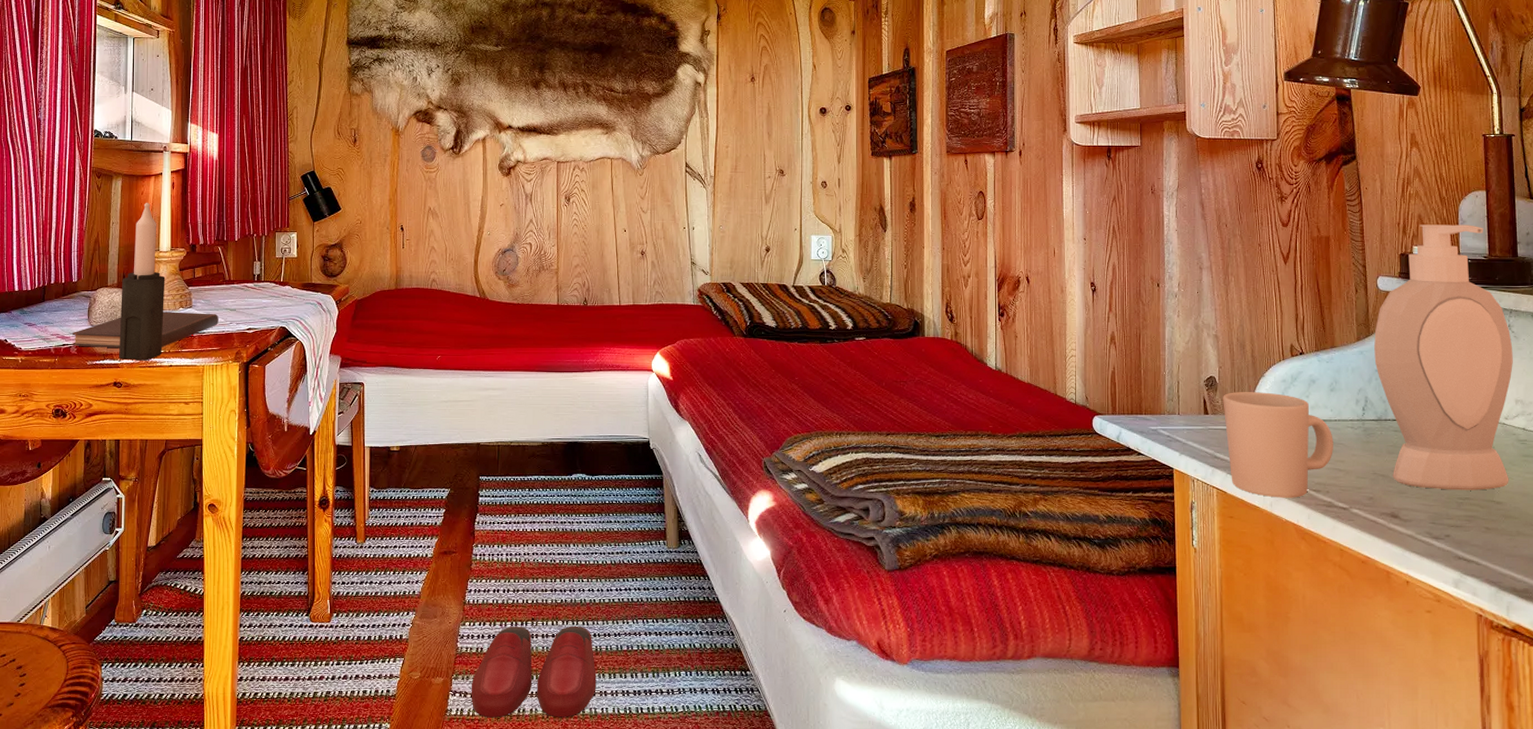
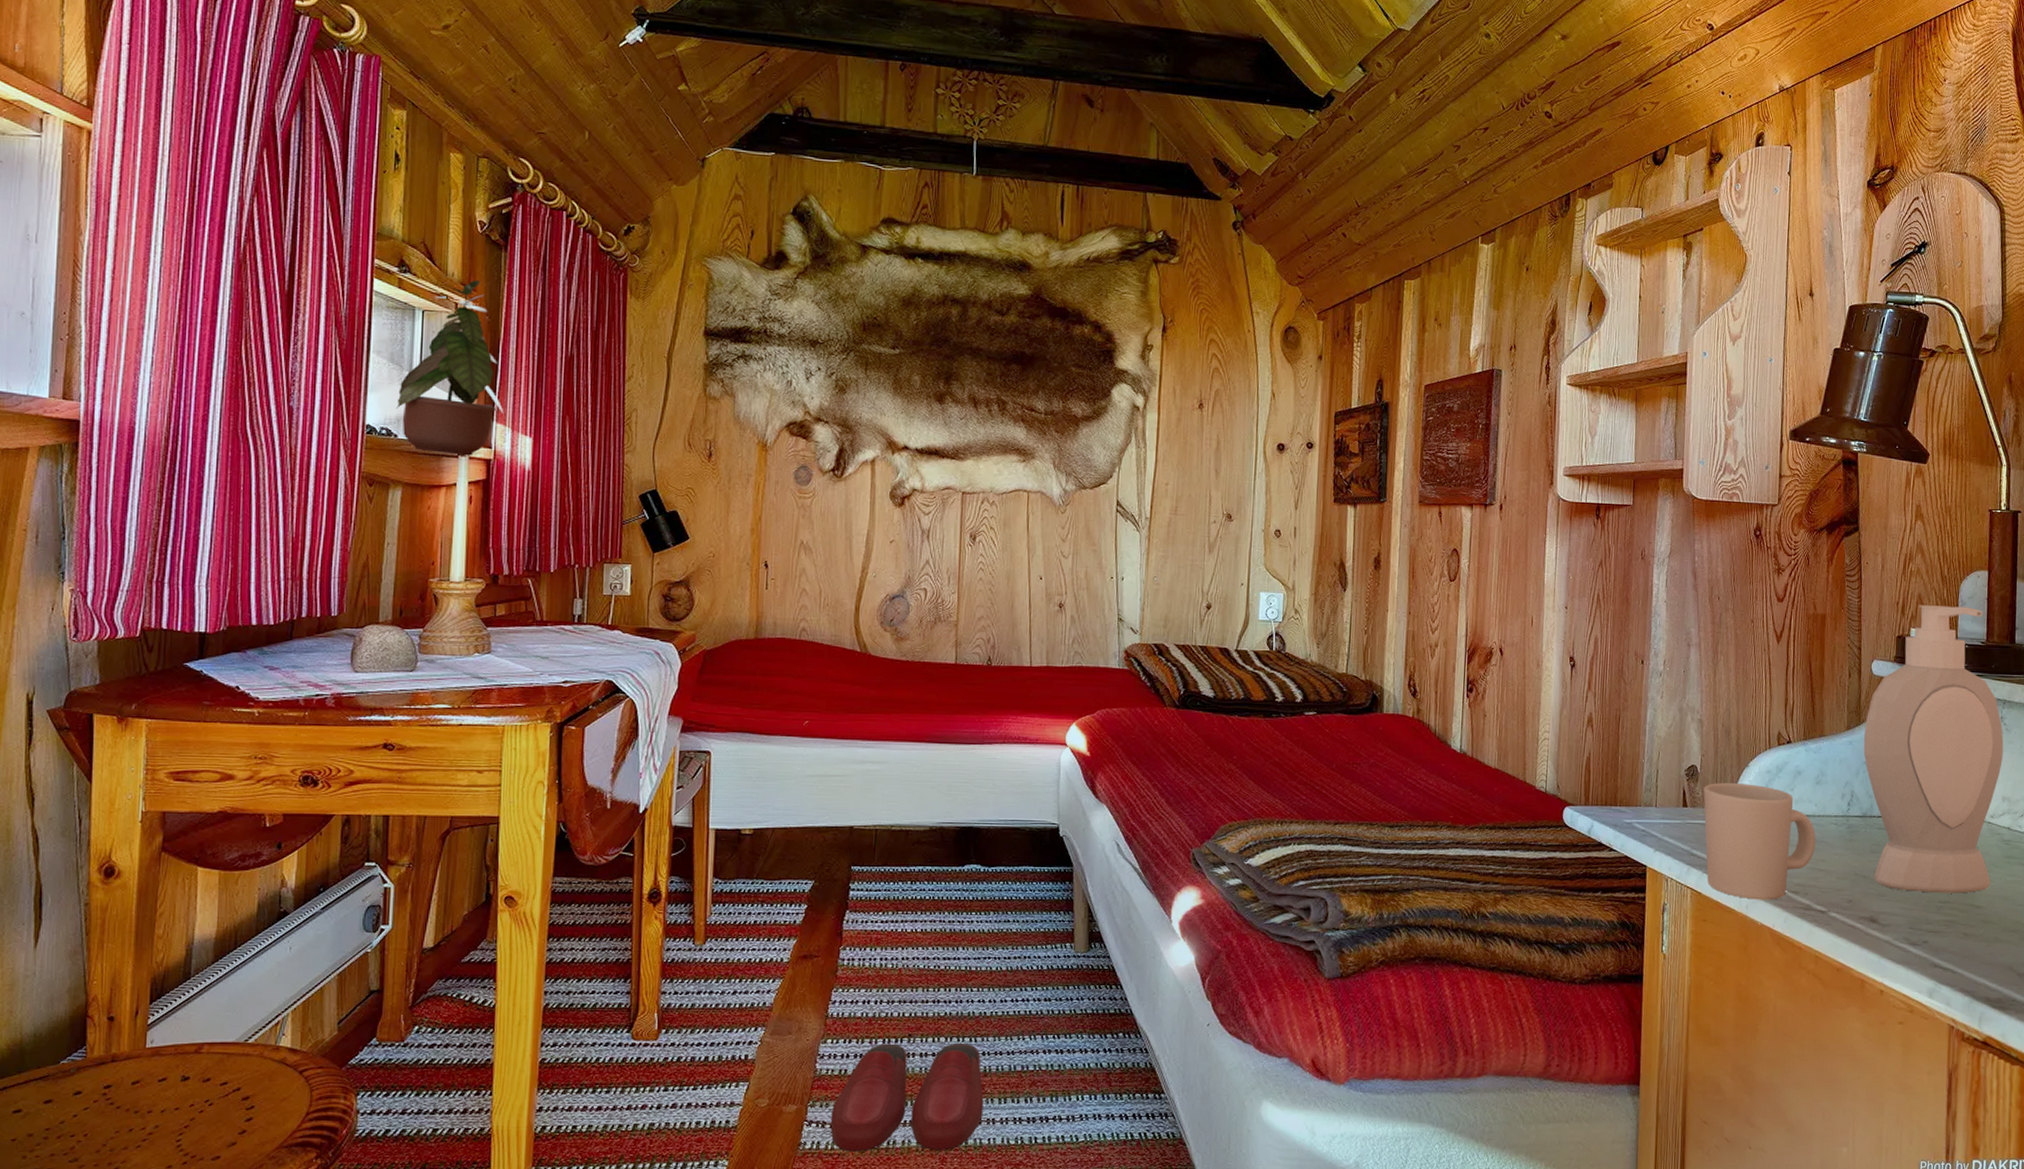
hardcover book: present [71,312,219,349] -> none [327,657,526,702]
potted plant: none [116,11,196,151] -> present [396,280,504,456]
candle: present [119,202,166,361] -> none [391,519,457,718]

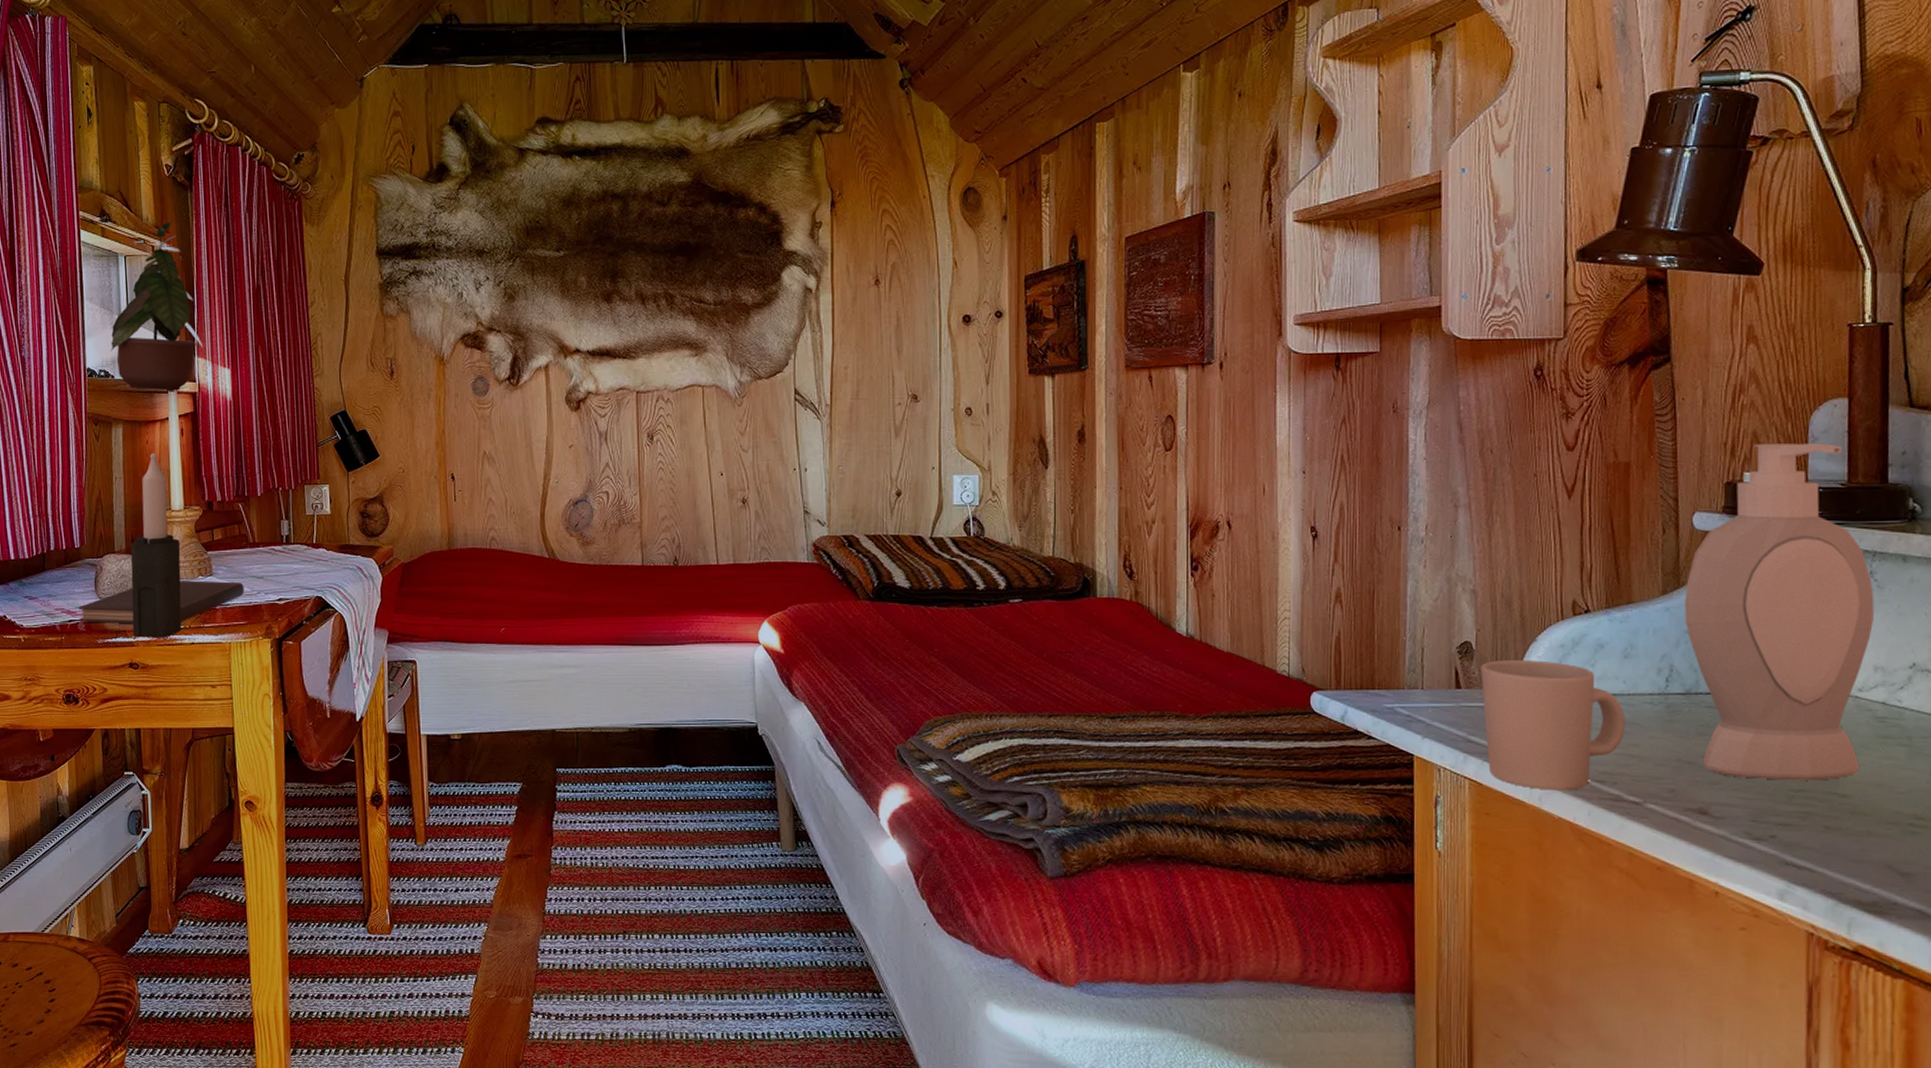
hardcover book: none [327,657,526,702] -> present [79,580,244,624]
candle: none [391,519,457,718] -> present [131,452,182,638]
slippers: present [830,1042,984,1152] -> none [555,939,701,1043]

